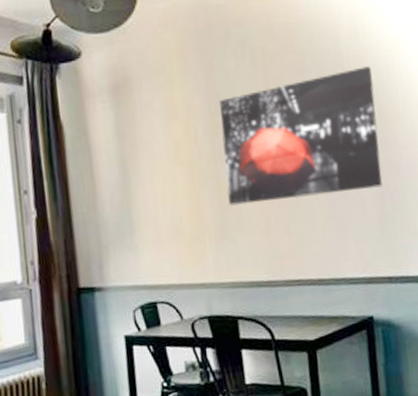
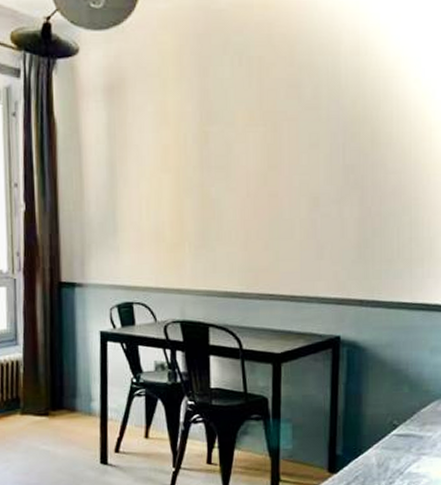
wall art: present [219,65,382,206] -> none [210,85,369,216]

